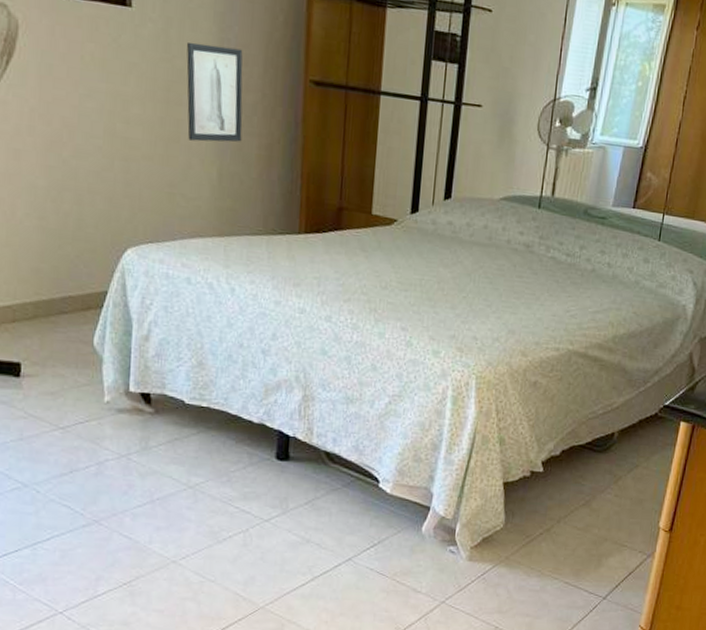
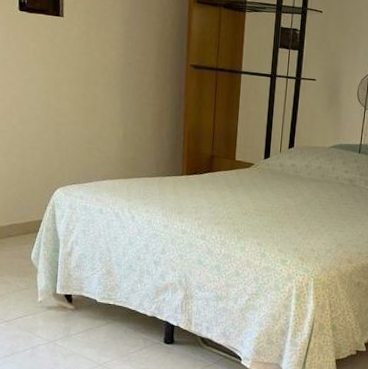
wall art: present [186,42,243,142] -> none [102,40,142,111]

